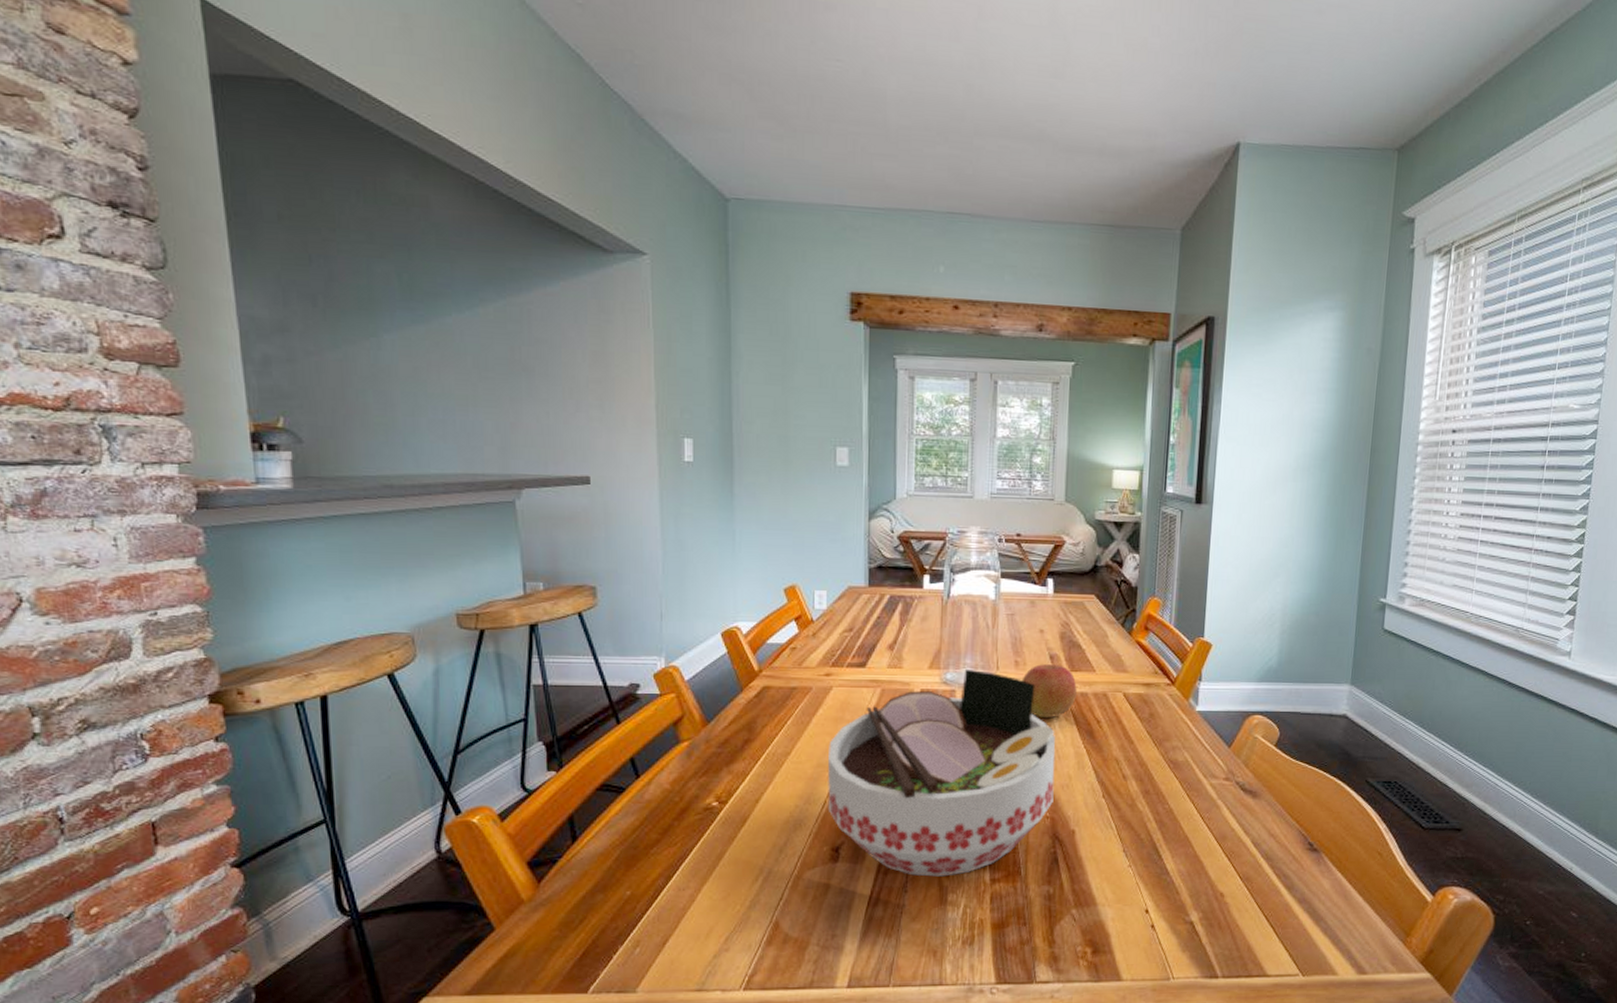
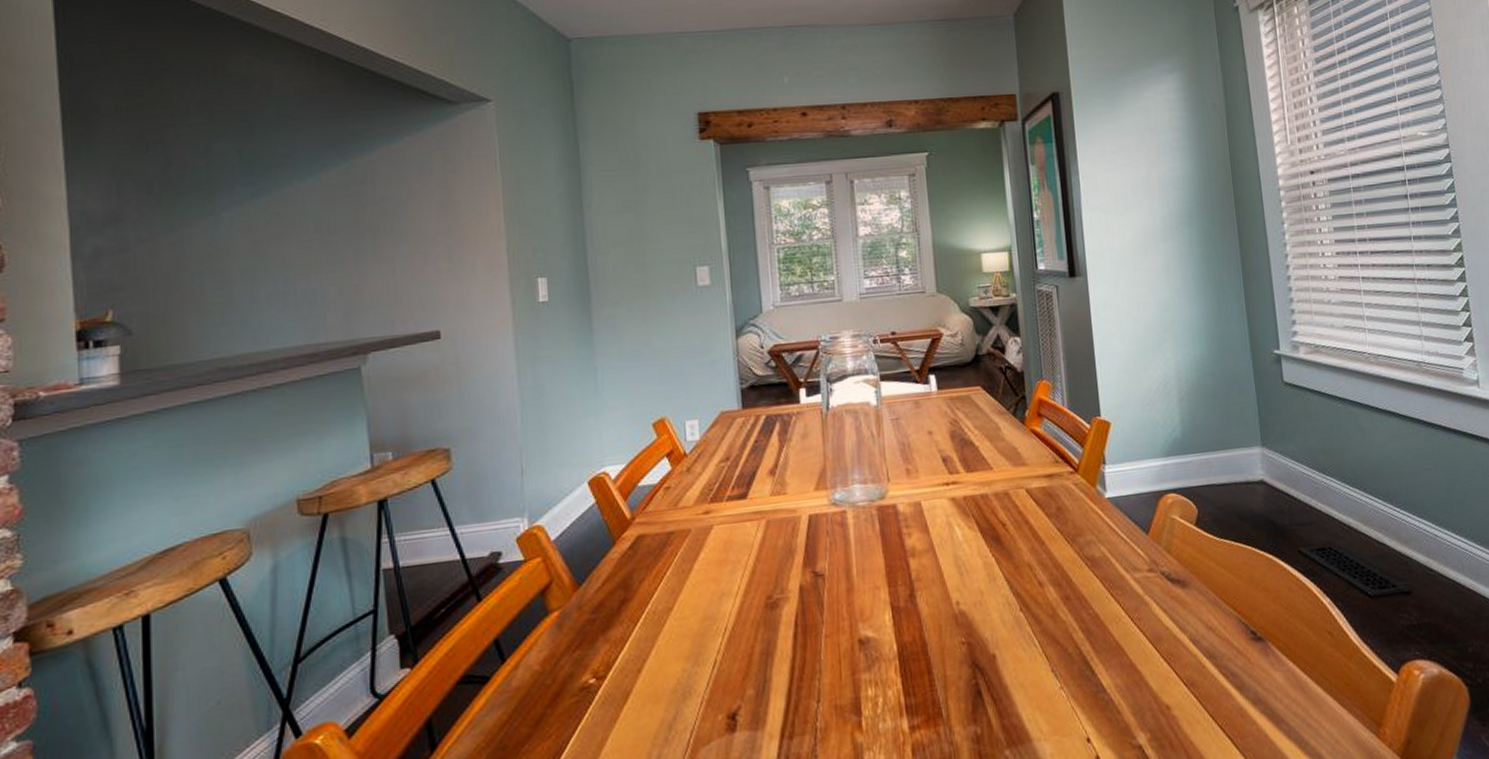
bowl: present [828,668,1056,877] -> none [714,484,967,736]
apple: present [1021,664,1077,717] -> none [915,467,977,529]

